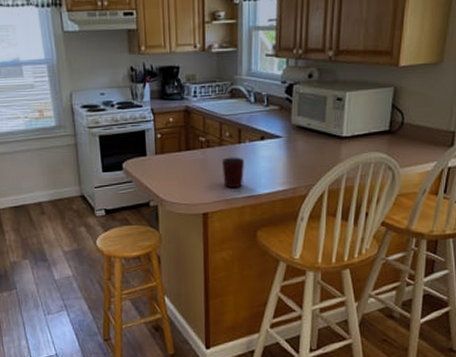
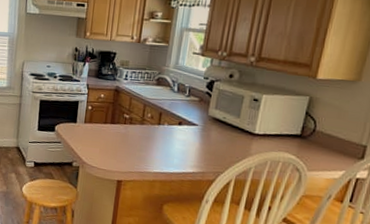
mug: present [223,157,244,189] -> none [139,135,161,164]

